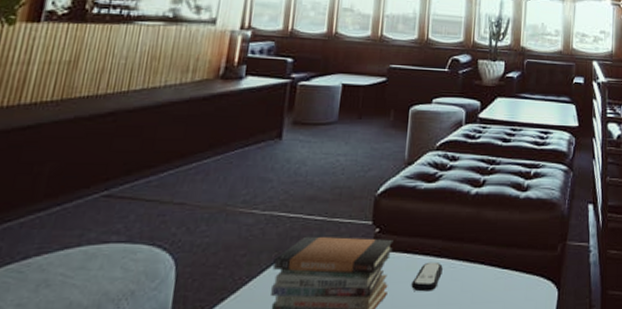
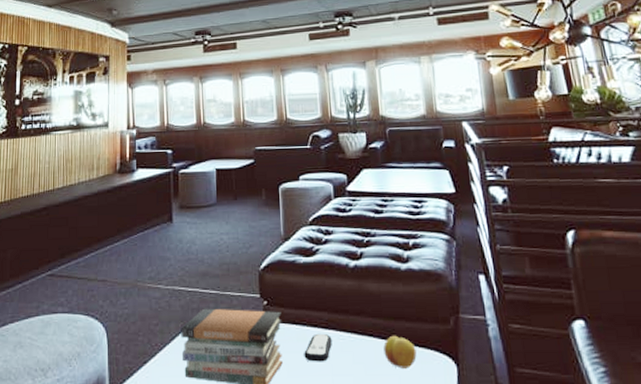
fruit: none [492,262,523,295] -> present [383,335,417,369]

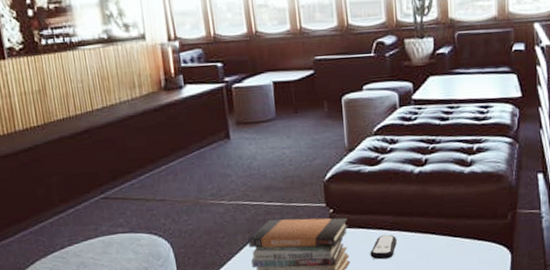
fruit: present [383,335,417,369] -> none [445,231,475,260]

